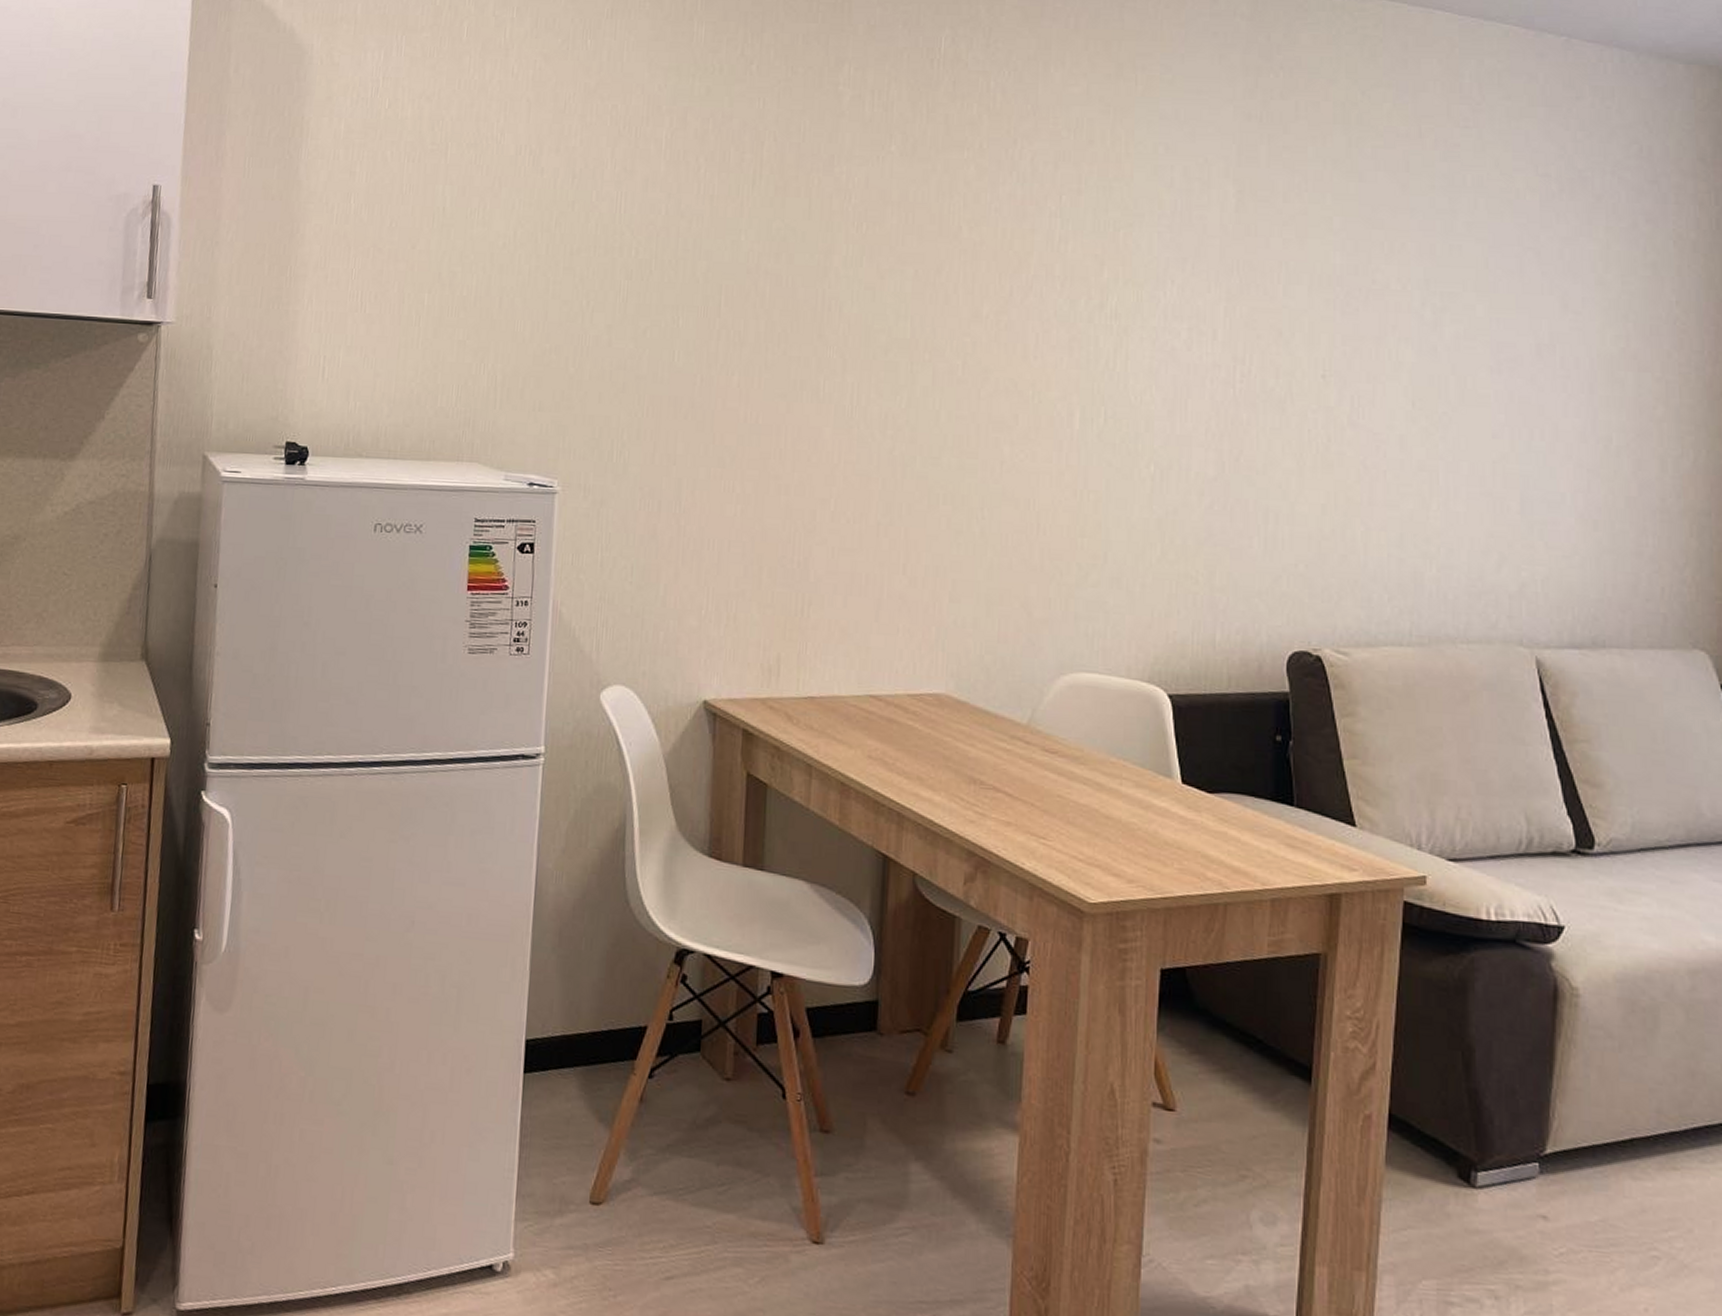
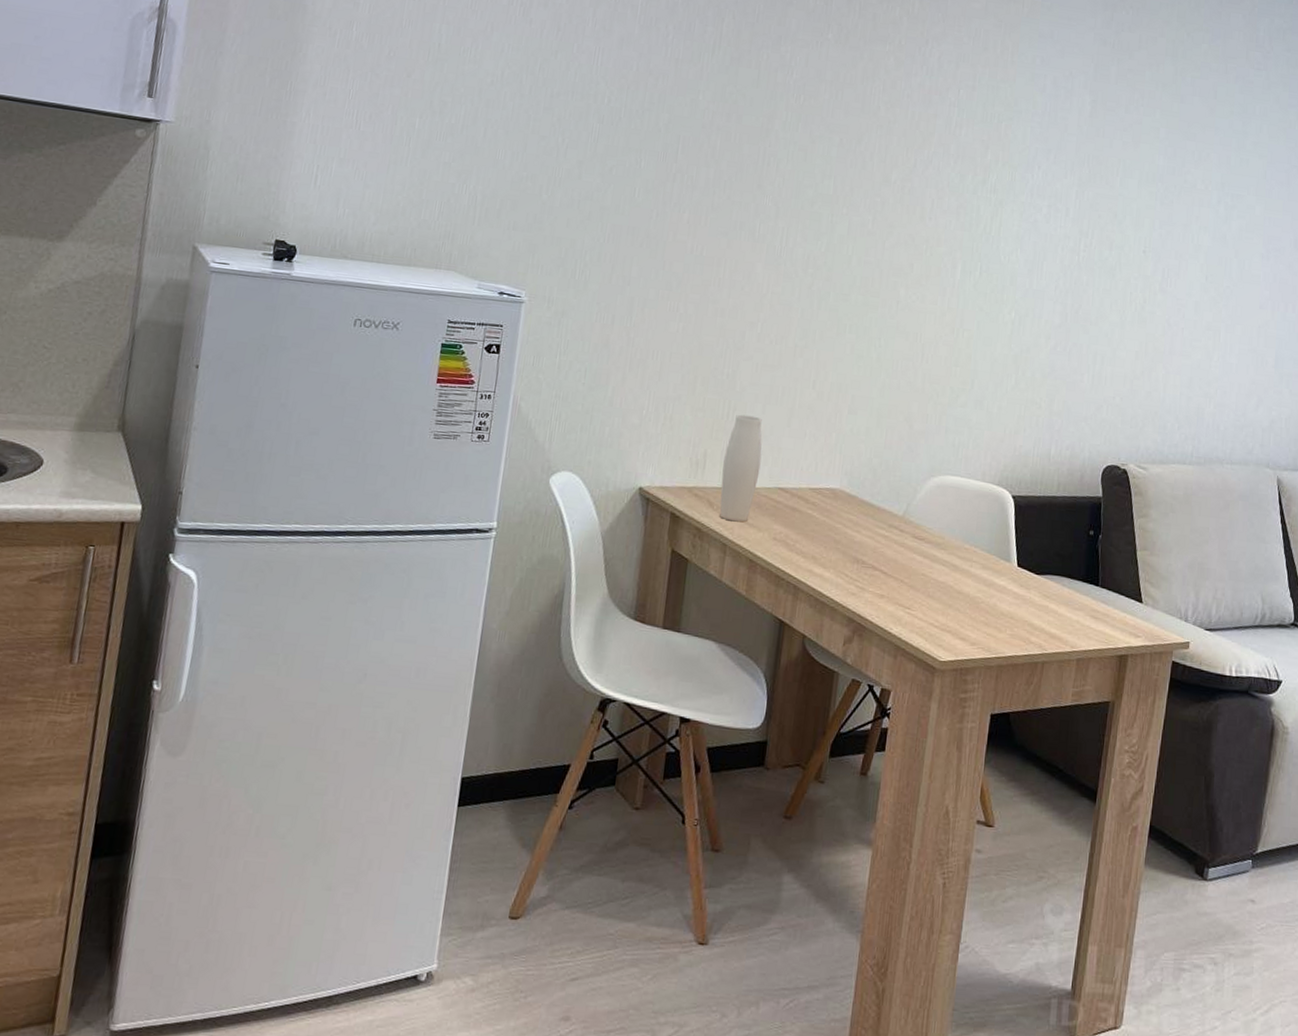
vase: none [799,609,847,738] -> present [719,414,762,522]

